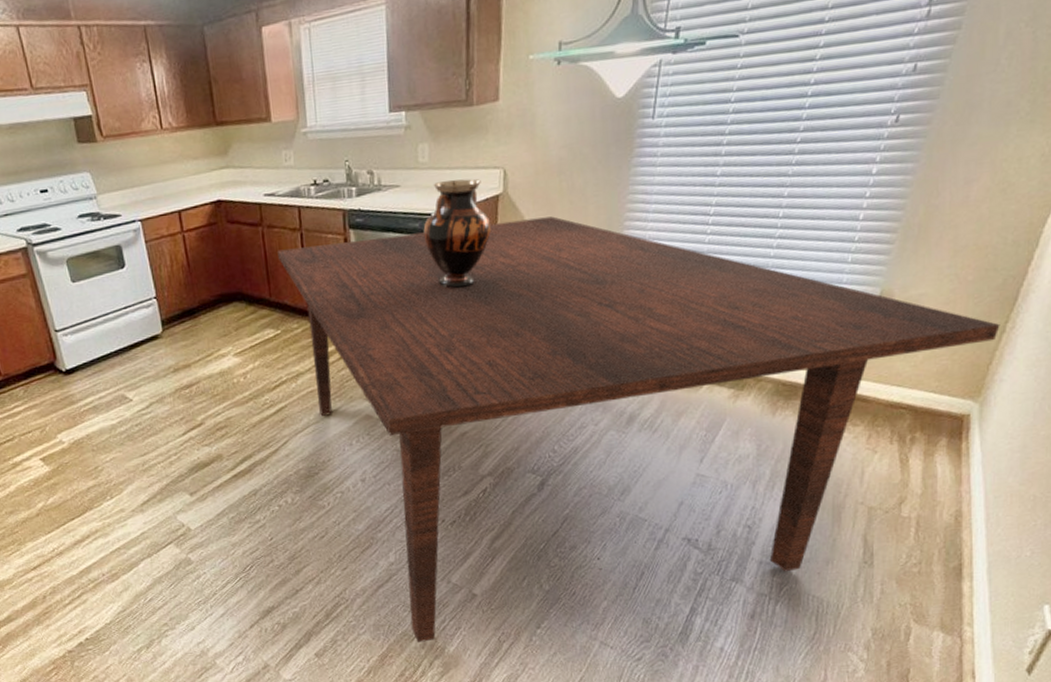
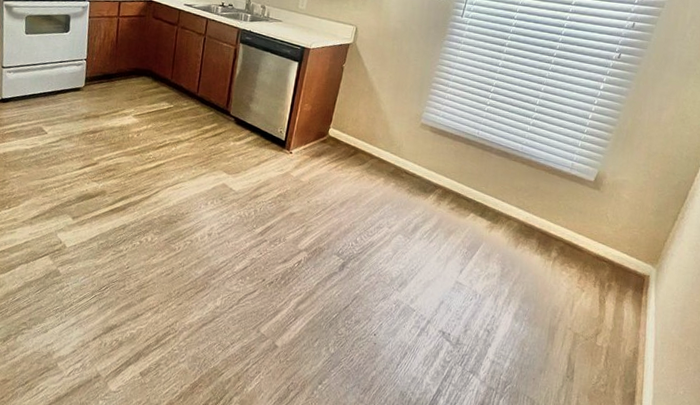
table: present [277,216,1000,643] -> none [184,46,674,379]
vase: present [423,179,492,289] -> none [291,25,341,105]

